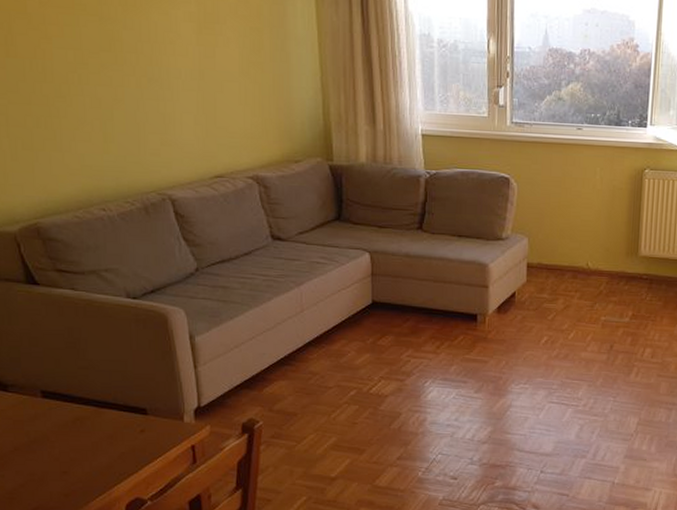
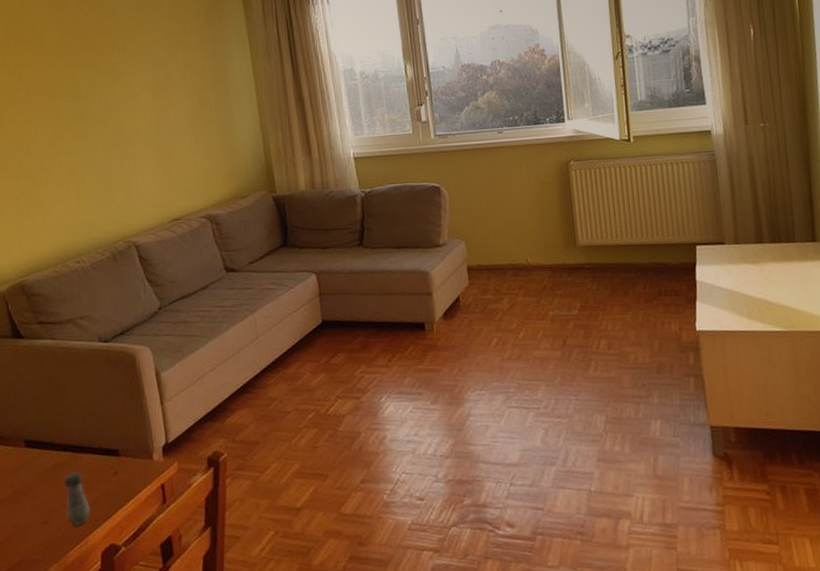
salt shaker: none [85,426,114,478] -> present [64,472,90,526]

